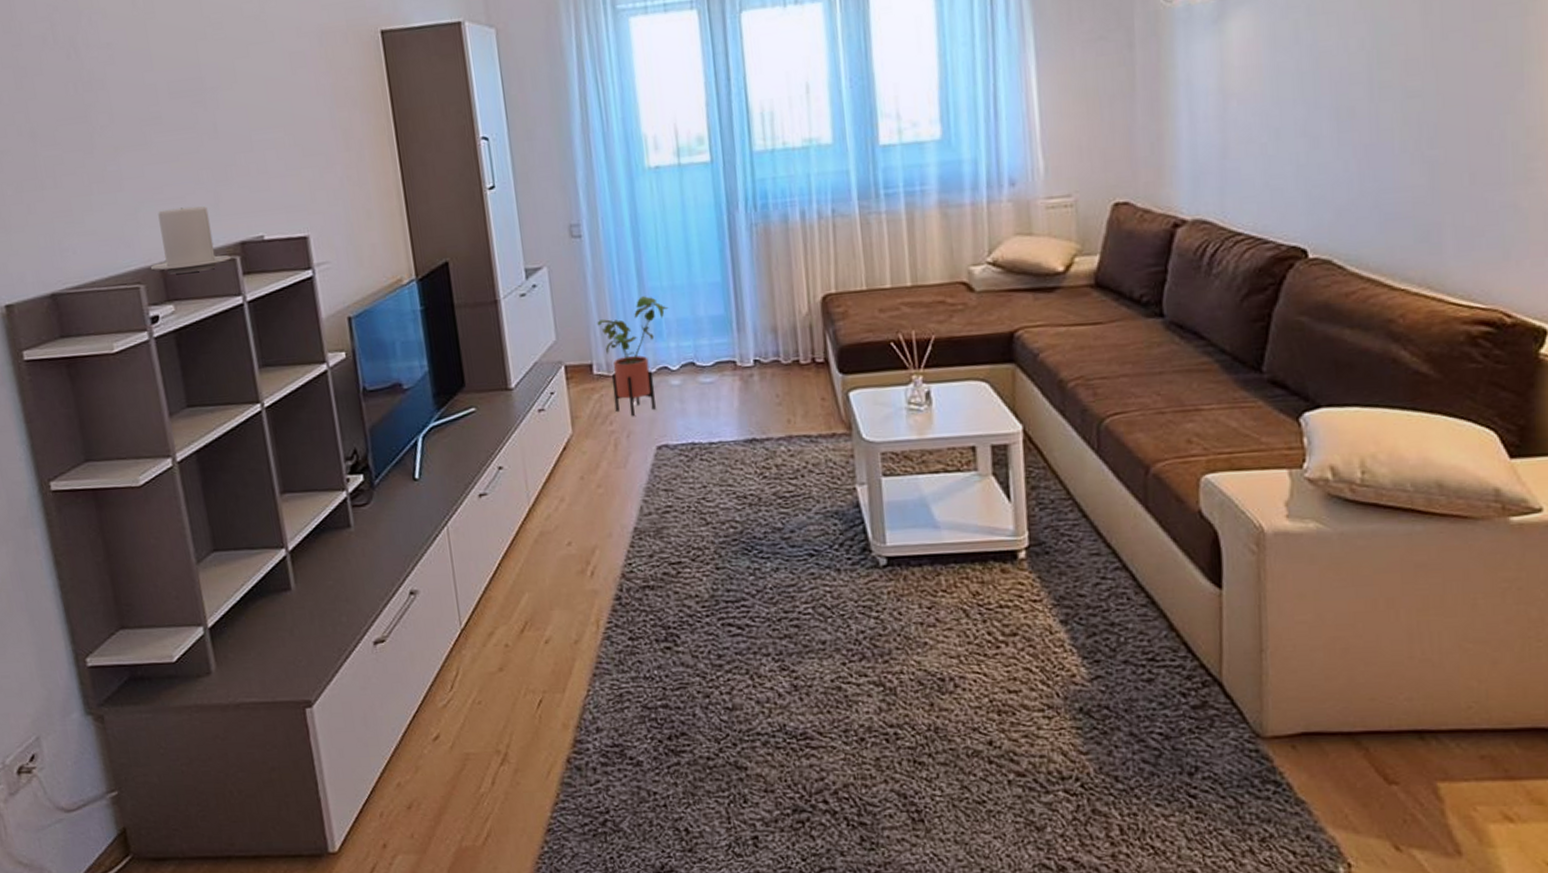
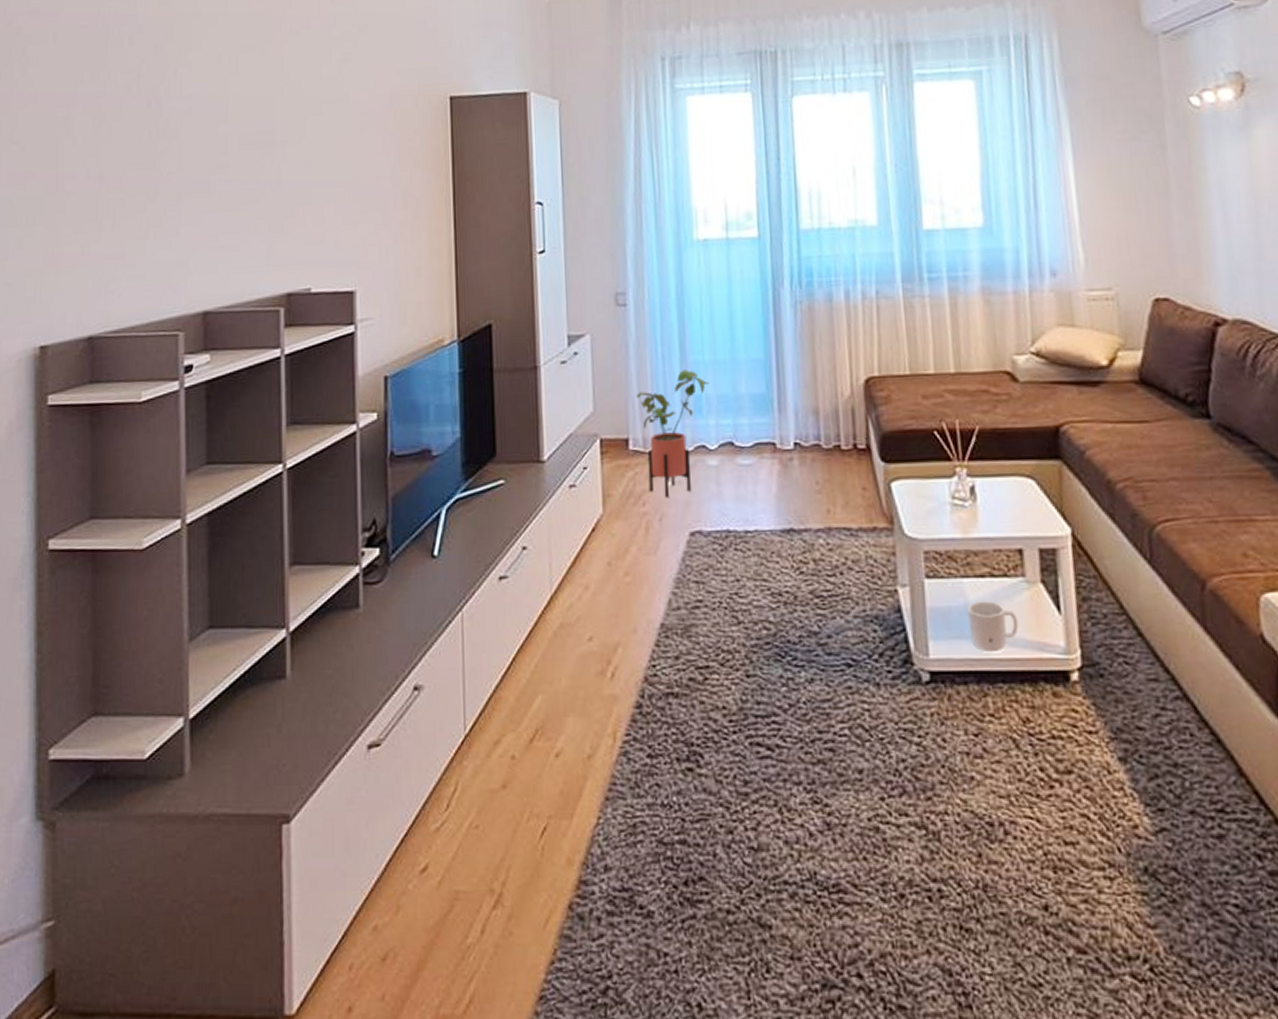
candle: present [150,205,231,275] -> none [192,255,274,323]
mug: none [921,493,971,539] -> present [967,600,1019,653]

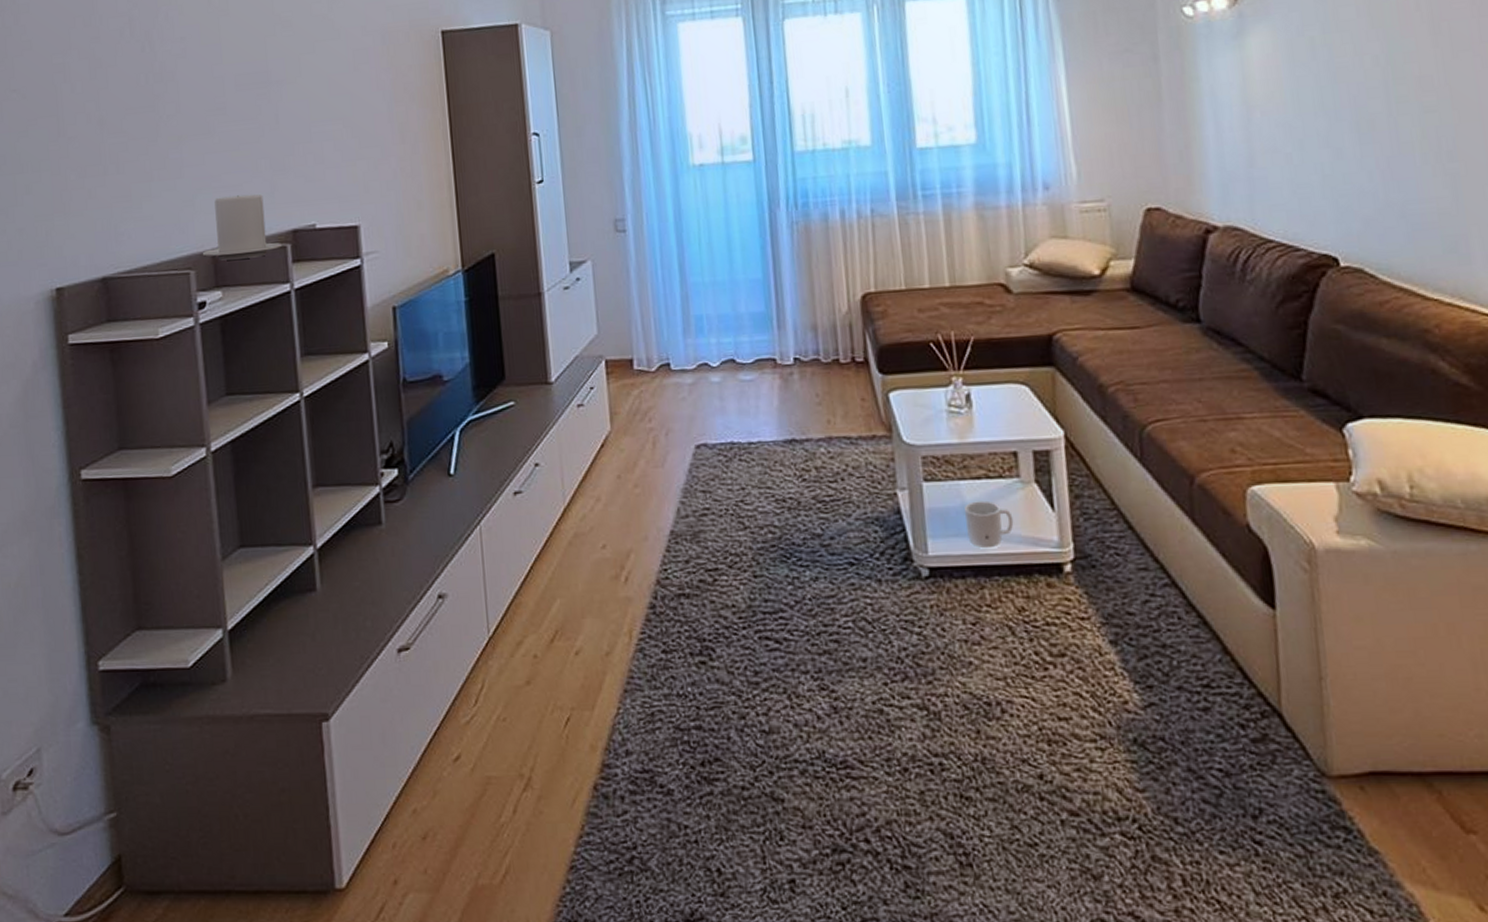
candle: none [192,255,274,323] -> present [202,194,281,261]
house plant: present [636,370,710,499] -> none [639,291,710,414]

